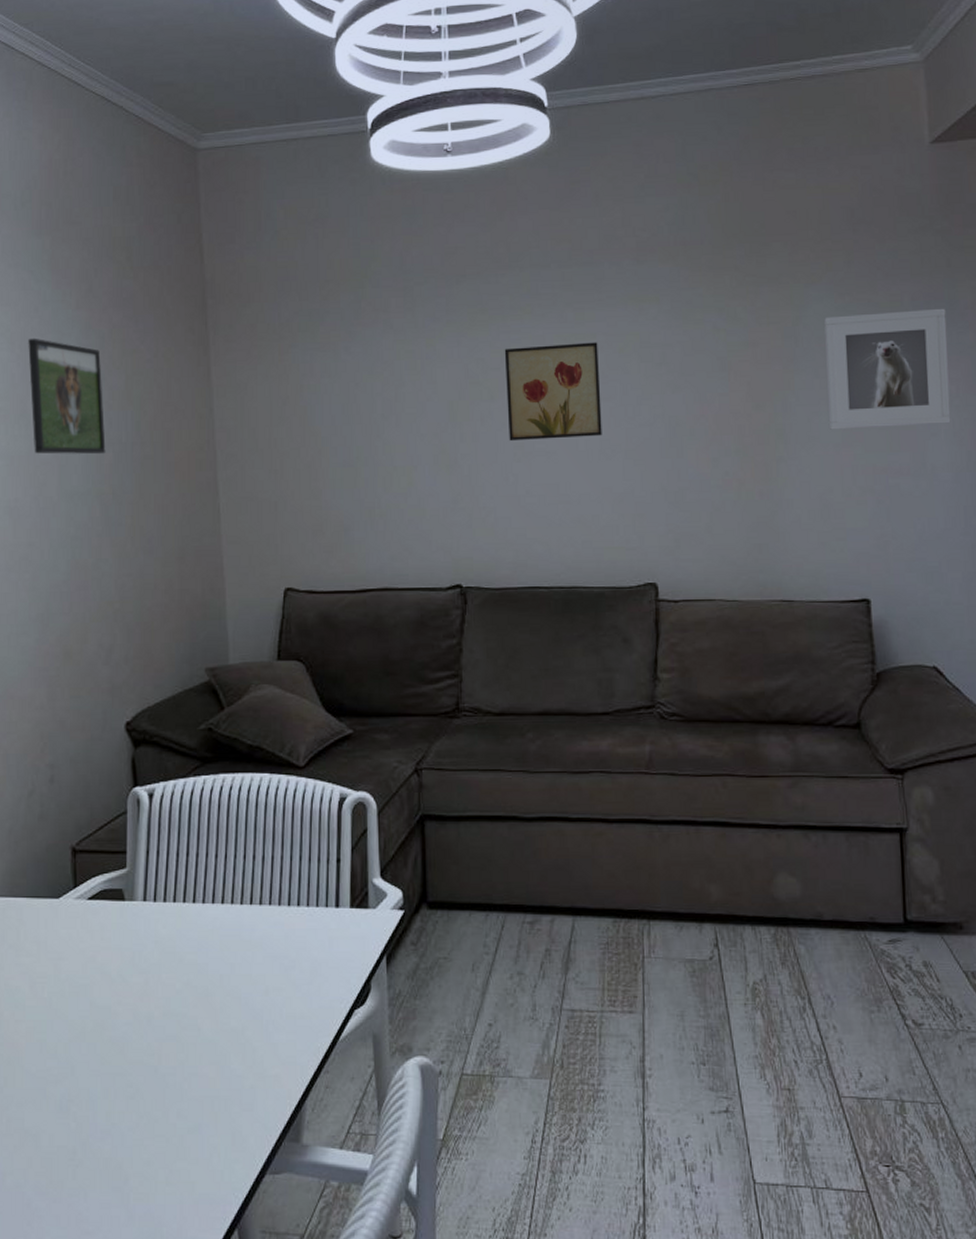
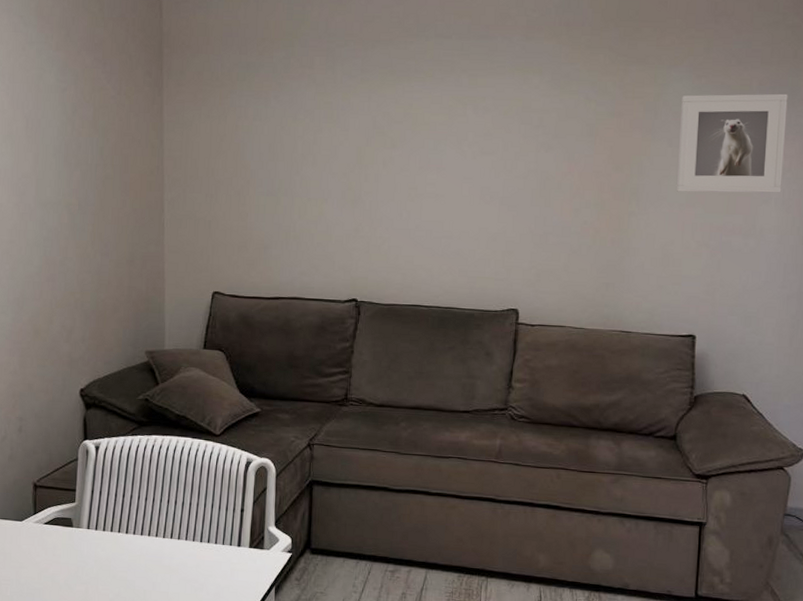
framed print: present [28,338,106,455] -> none [16,72,75,172]
wall art: present [504,342,602,442] -> none [405,104,486,184]

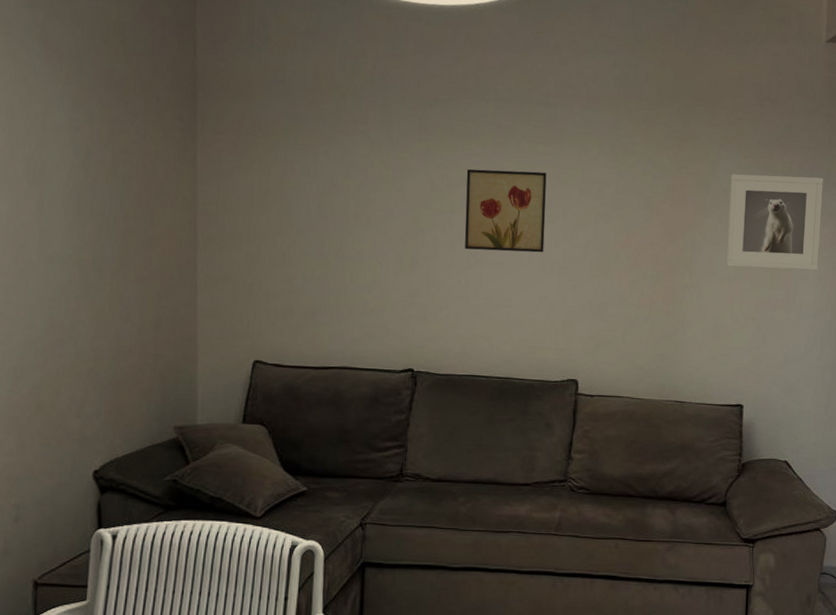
wall art: none [405,104,486,184] -> present [464,169,547,253]

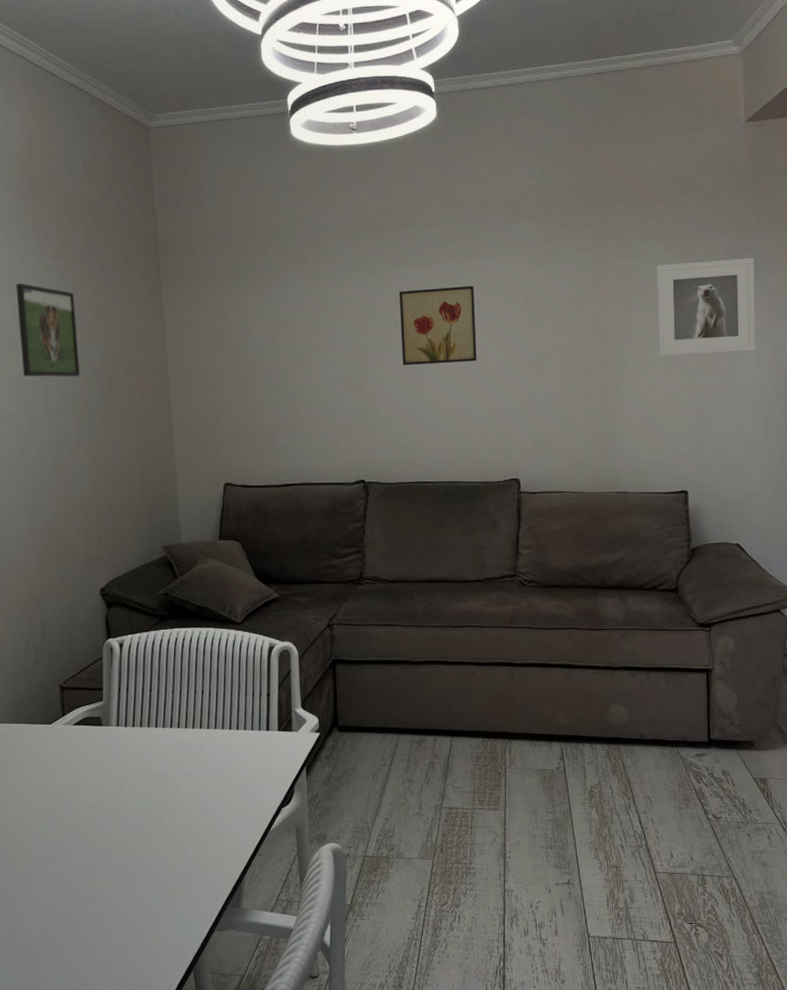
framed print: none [14,106,89,224] -> present [16,283,80,377]

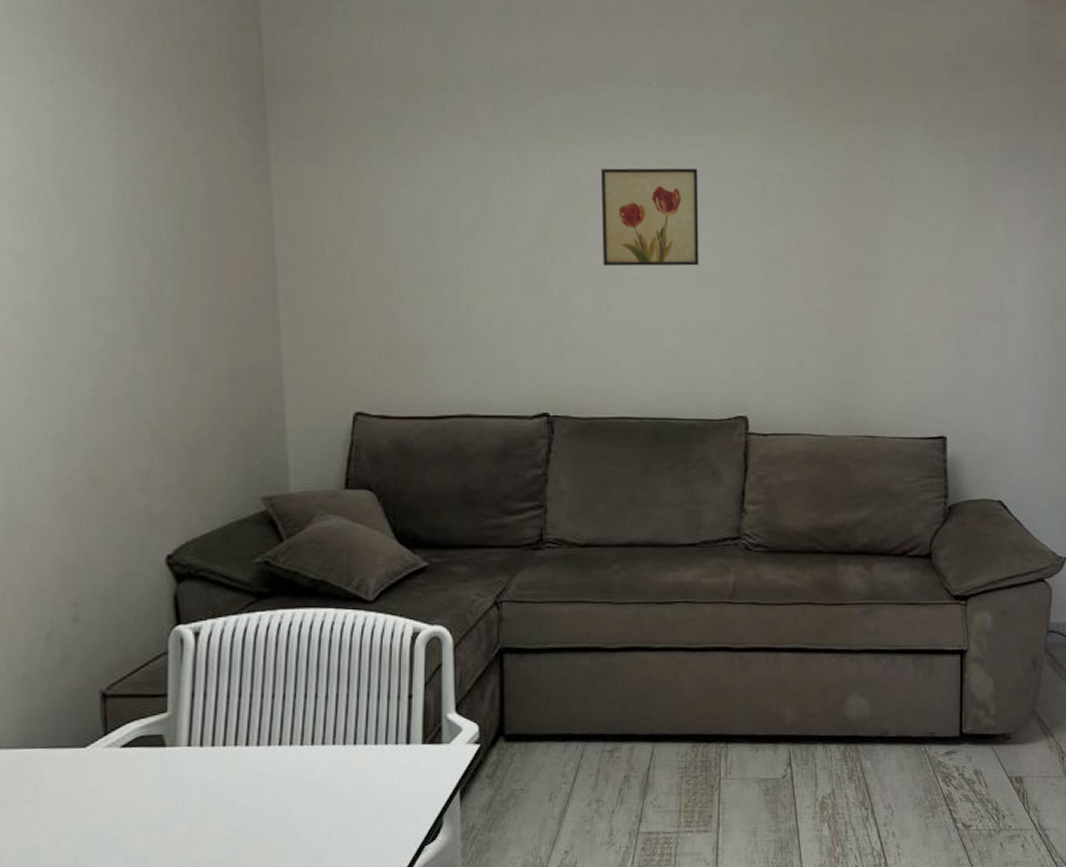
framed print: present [16,283,80,377] -> none [41,115,141,256]
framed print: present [656,257,756,356] -> none [917,159,1030,273]

